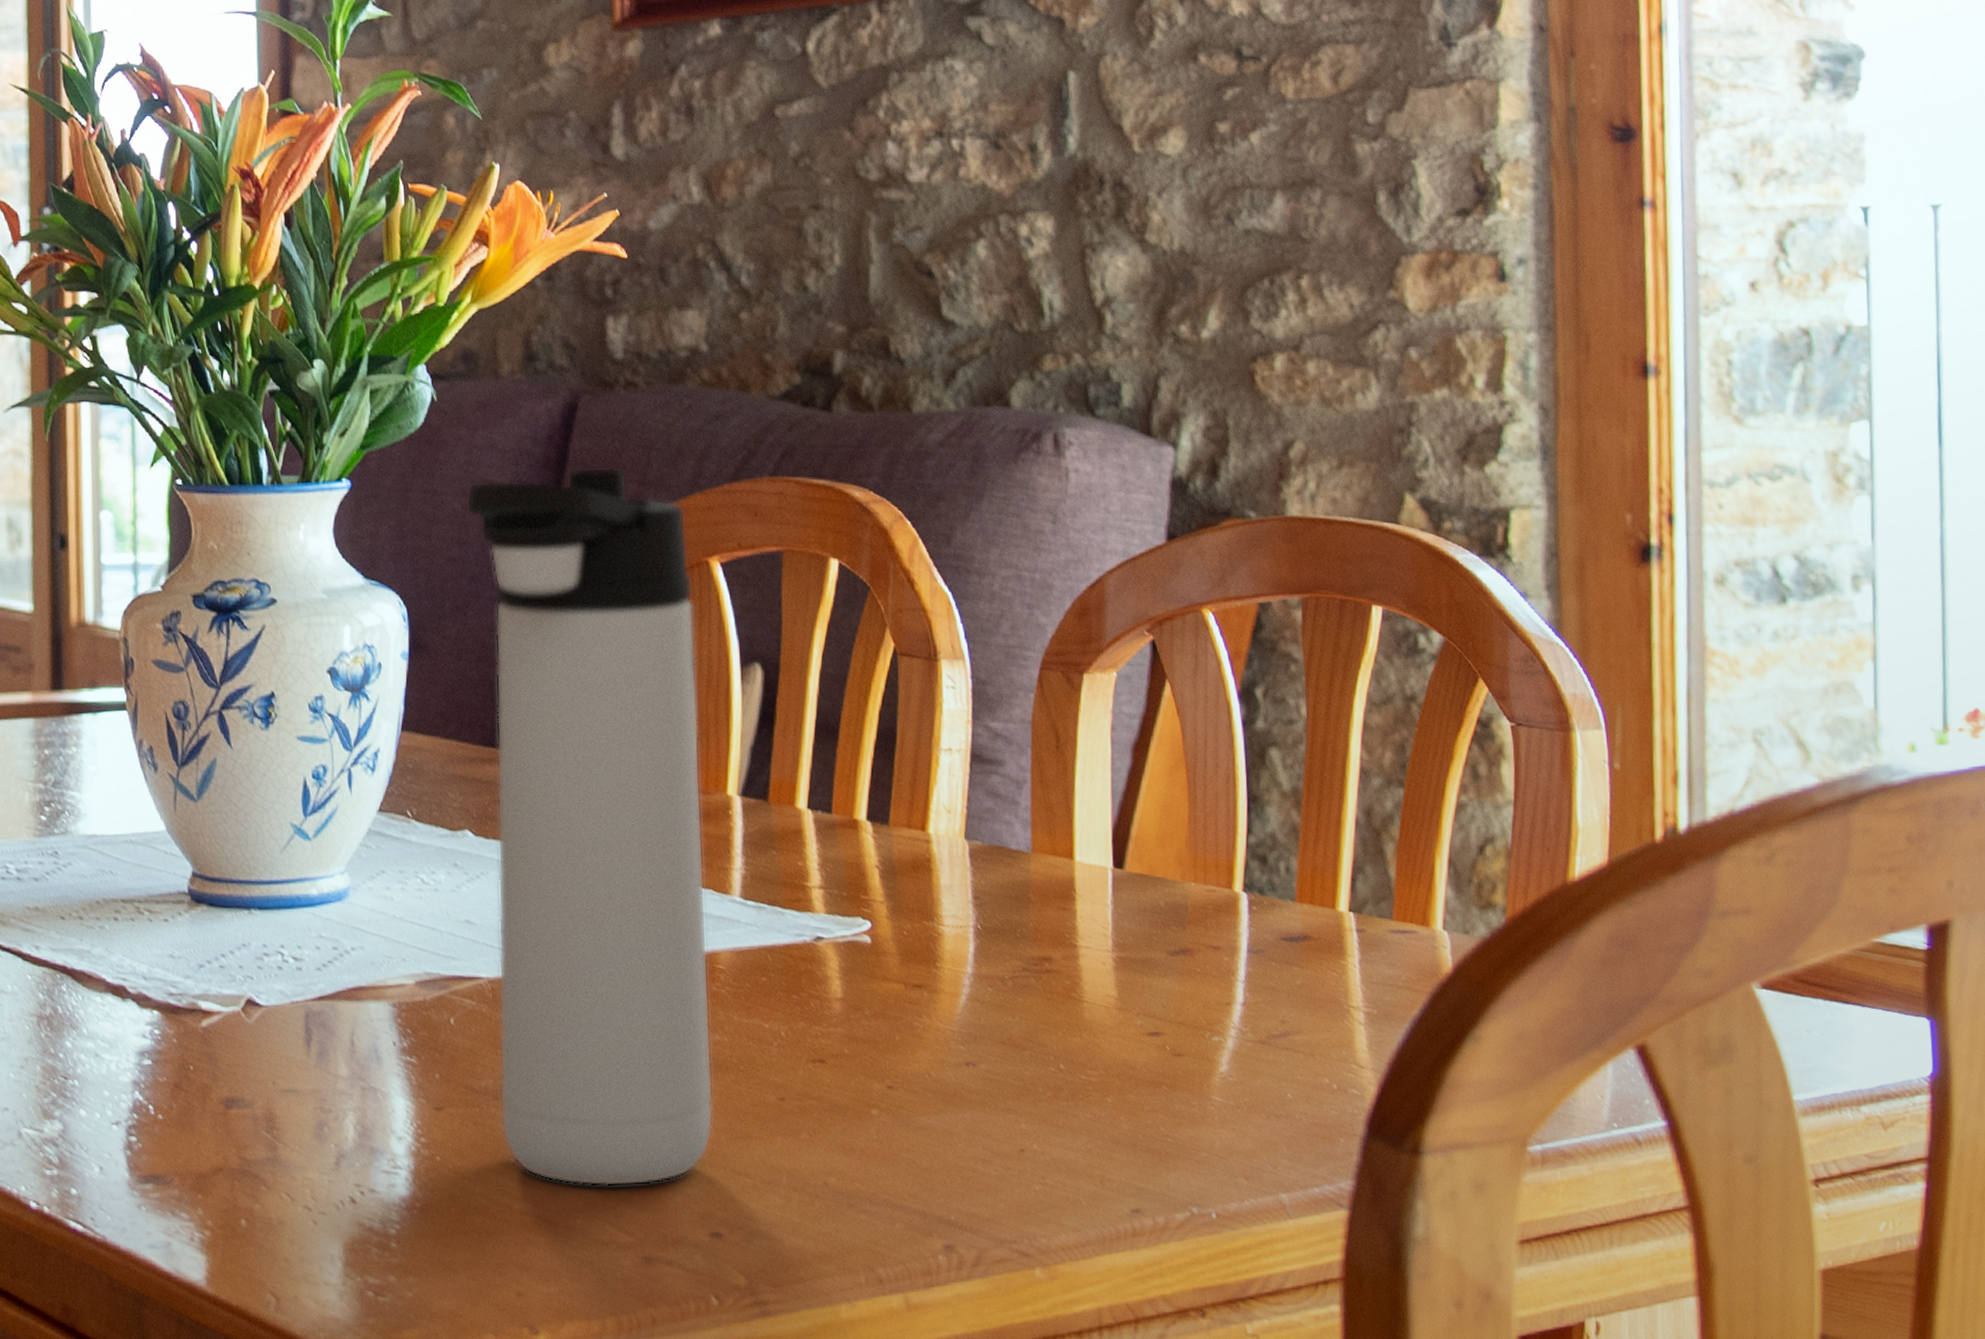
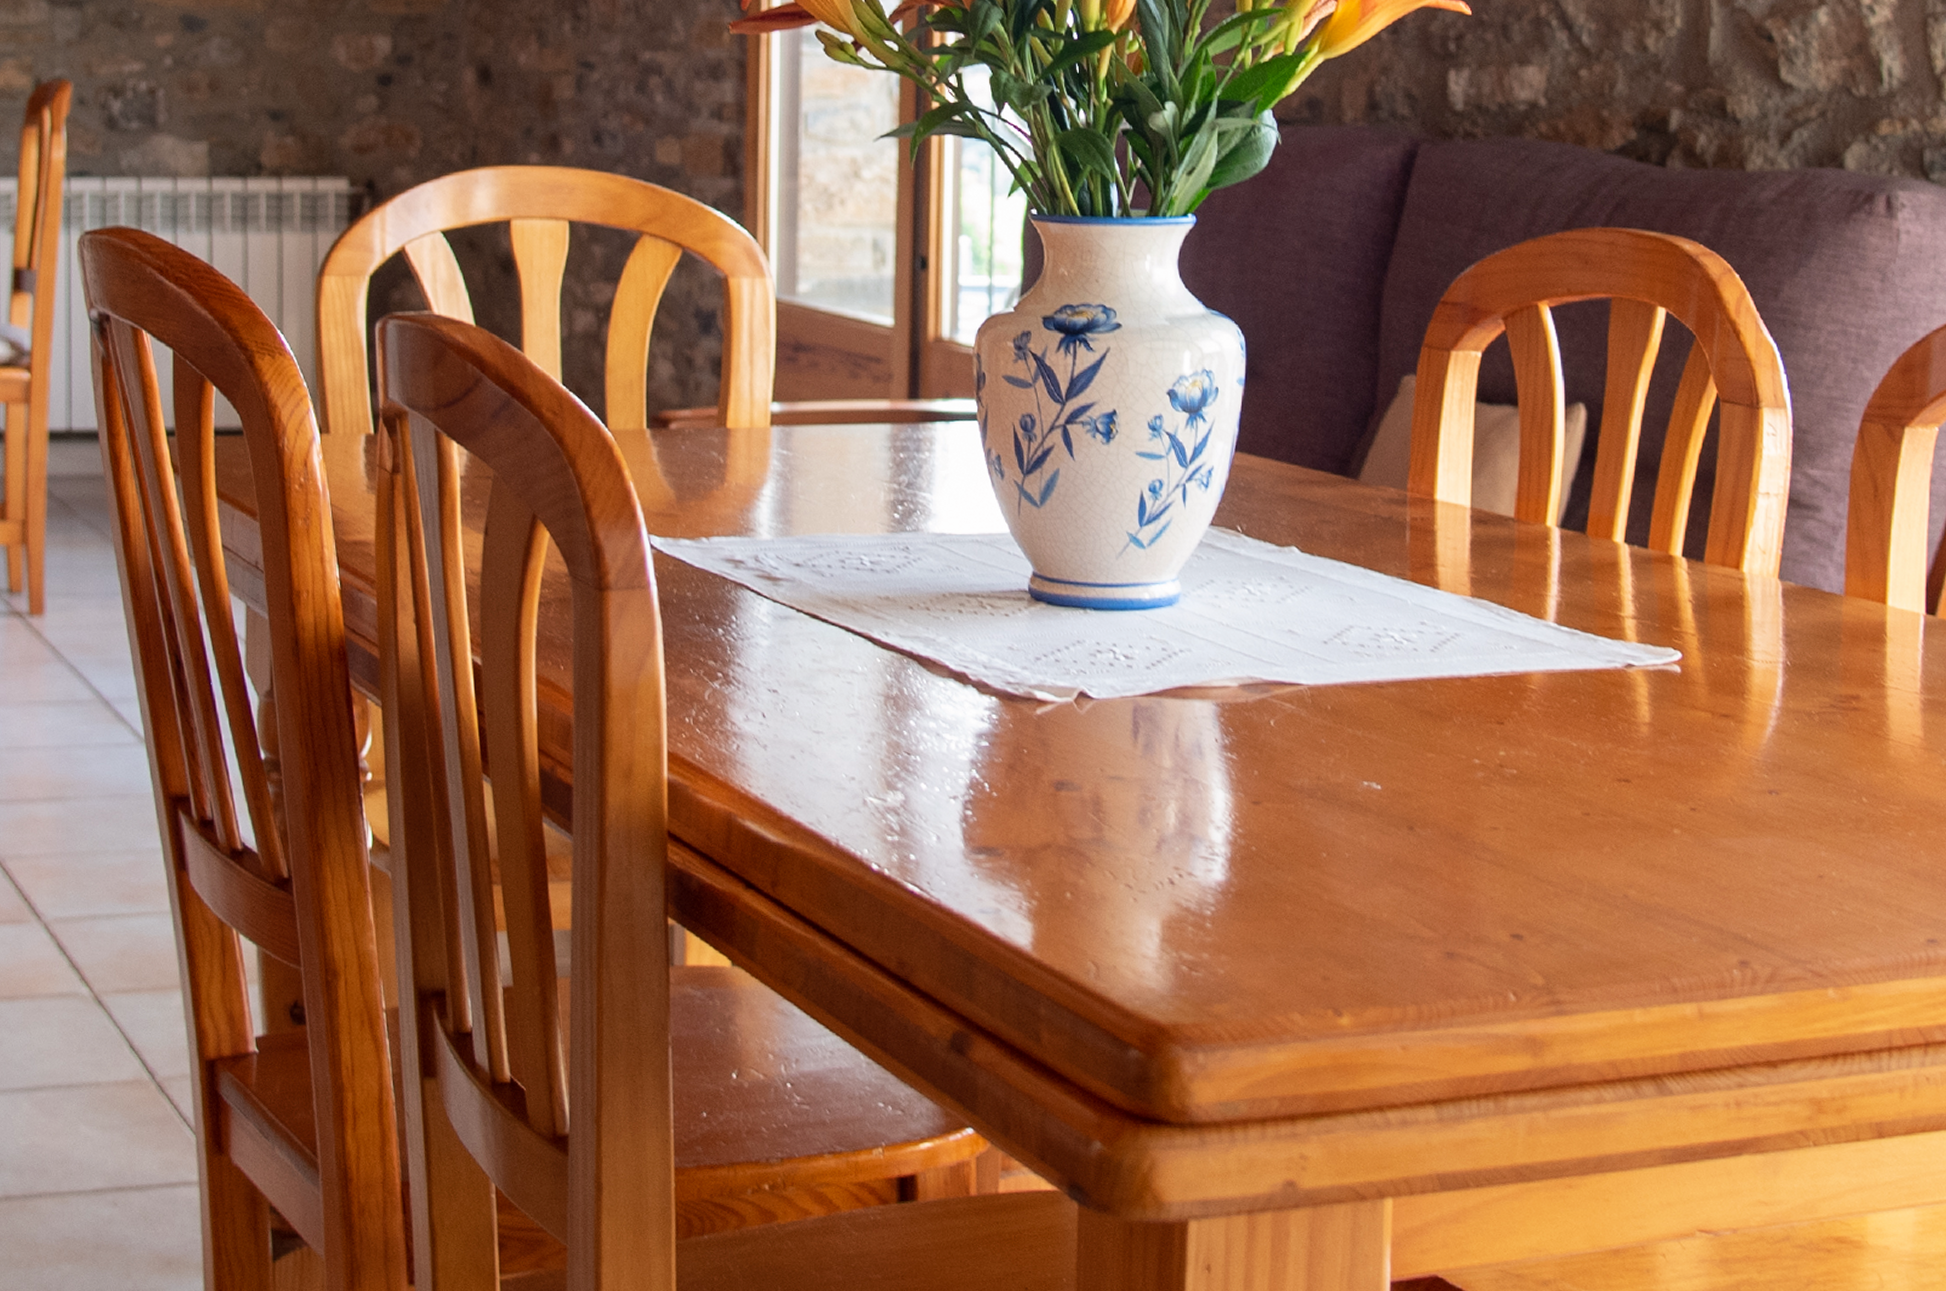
thermos bottle: present [465,467,714,1187] -> none [1305,212,1521,885]

